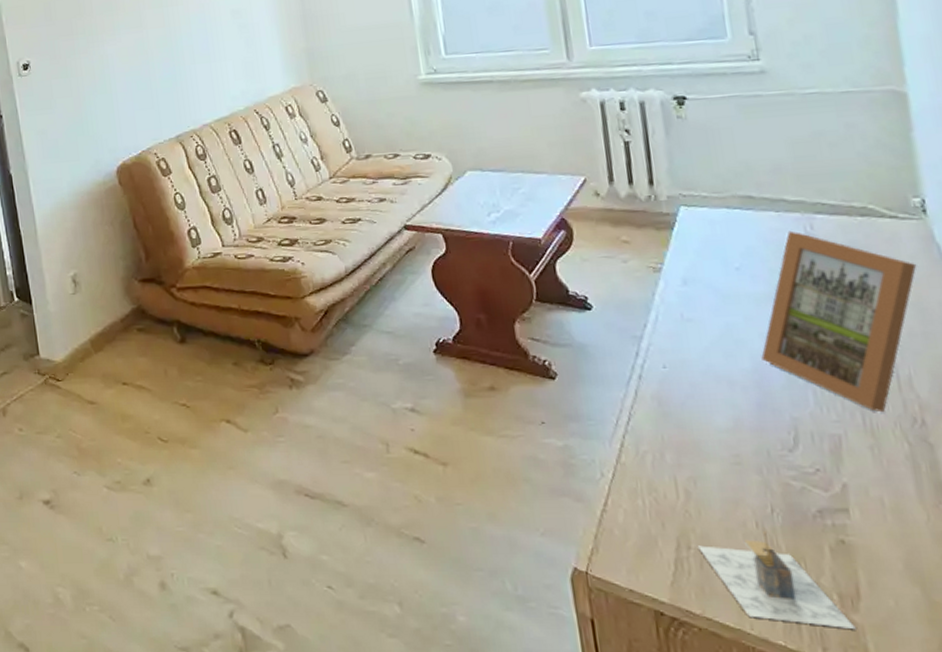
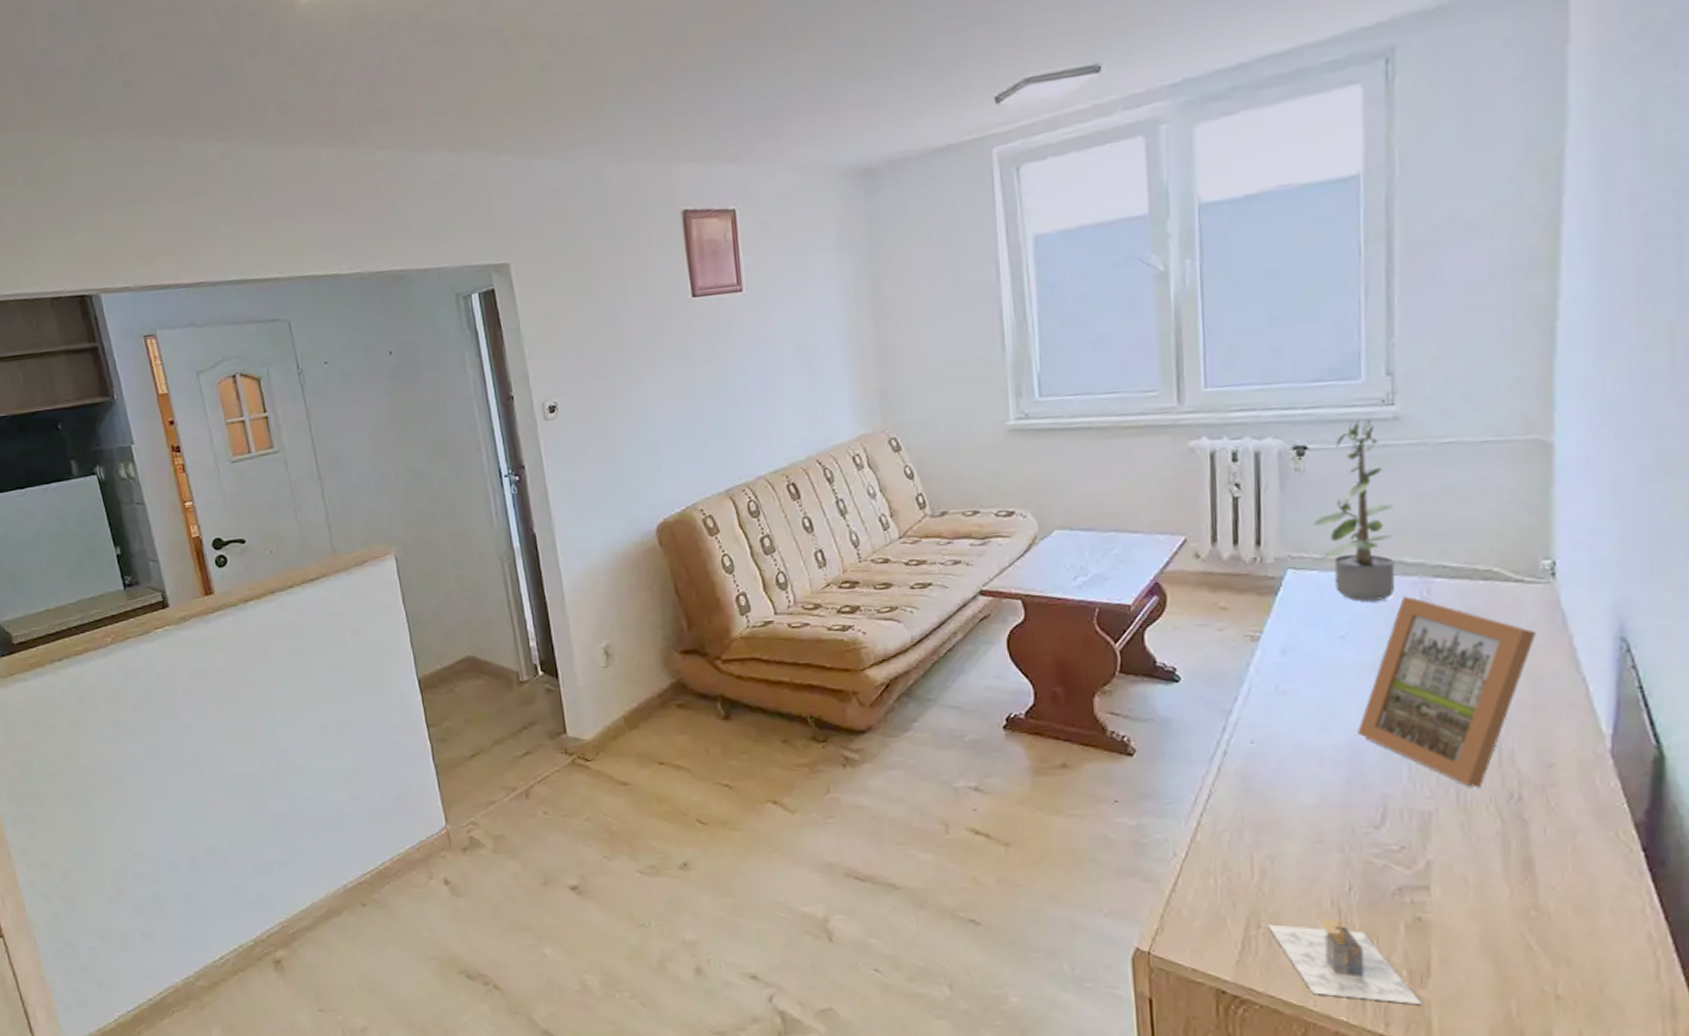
potted plant: none [698,71,780,236] -> present [1313,418,1396,602]

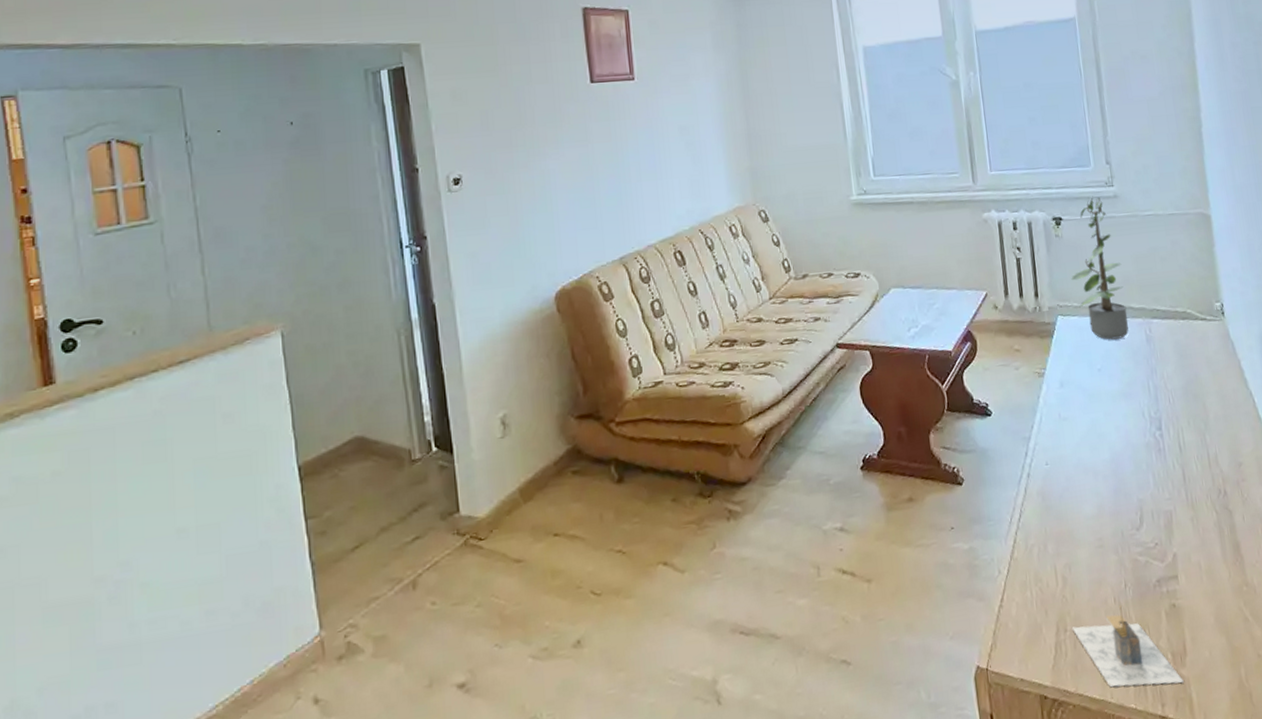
picture frame: present [1357,596,1537,788] -> none [1116,334,1219,488]

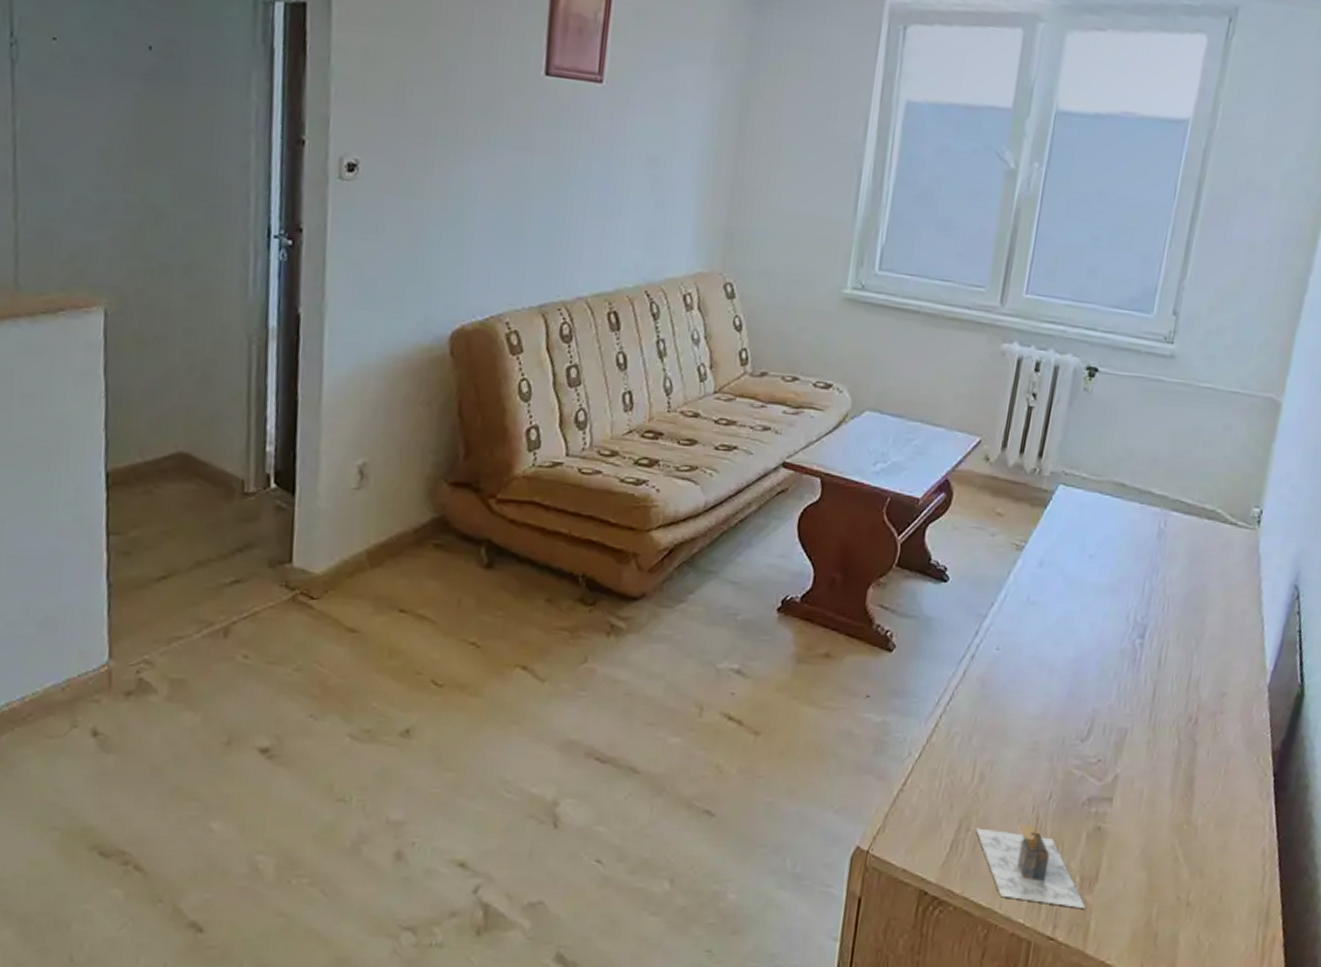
potted plant: present [1071,196,1129,340] -> none [1087,350,1155,526]

